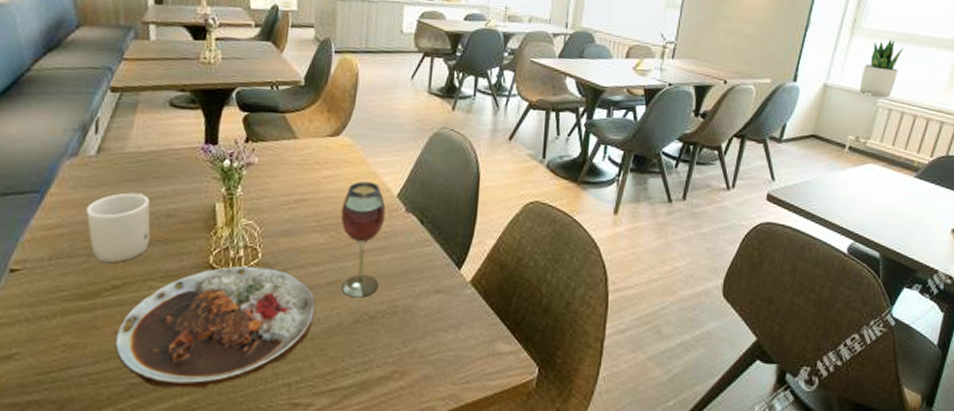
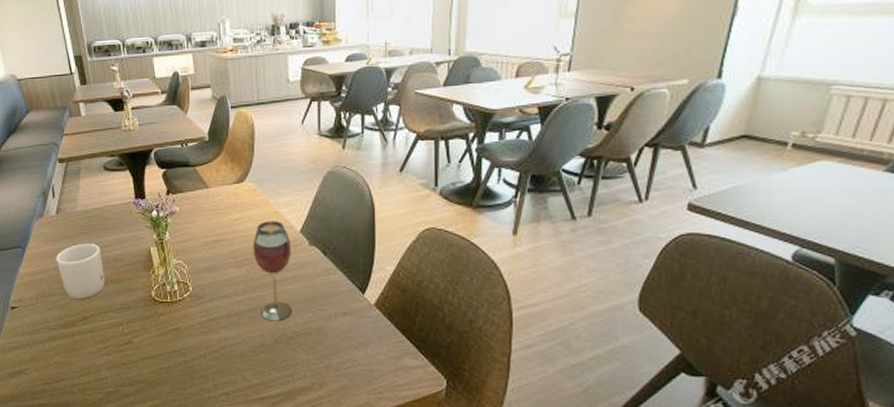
plate: present [115,265,316,389] -> none [91,298,242,396]
planter: present [859,39,904,98] -> none [805,13,868,83]

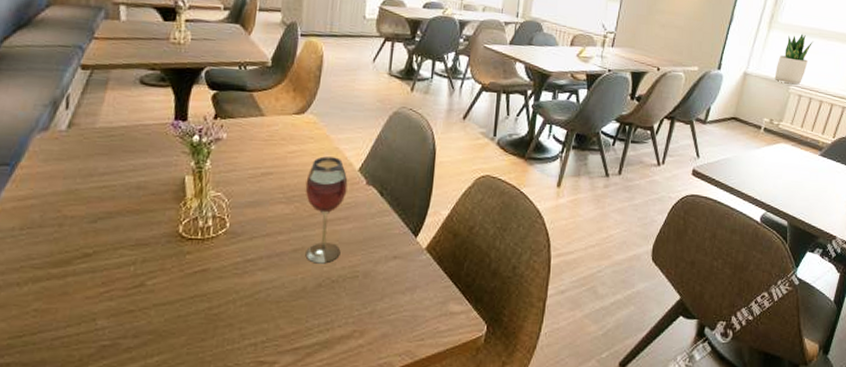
mug: present [56,243,105,300] -> none [56,165,122,233]
planter: none [805,13,868,83] -> present [774,33,813,85]

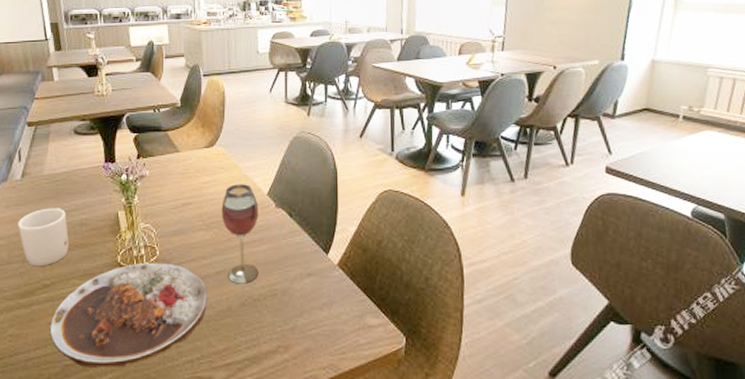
mug: none [56,165,122,233] -> present [18,208,70,267]
plate: none [86,234,281,351] -> present [49,262,208,369]
planter: present [774,33,813,85] -> none [688,11,730,67]

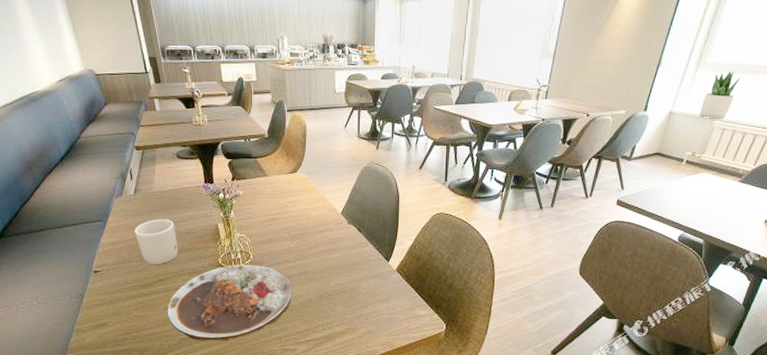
wineglass: present [221,184,259,284] -> none [303,204,334,283]
planter: none [688,11,730,67] -> present [699,70,741,119]

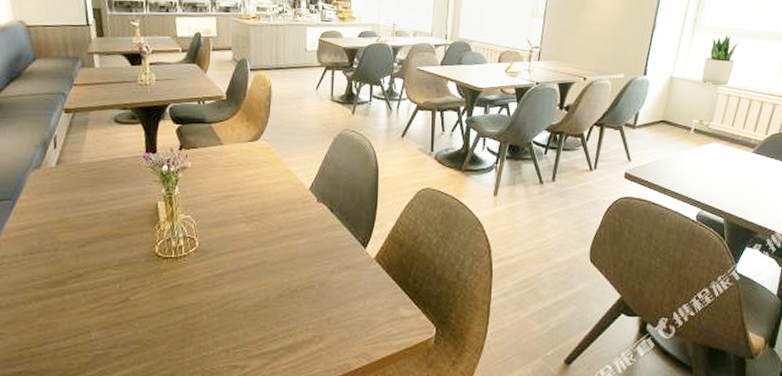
mug: present [134,219,179,265] -> none [50,196,106,256]
plate: present [167,264,293,342] -> none [81,253,246,358]

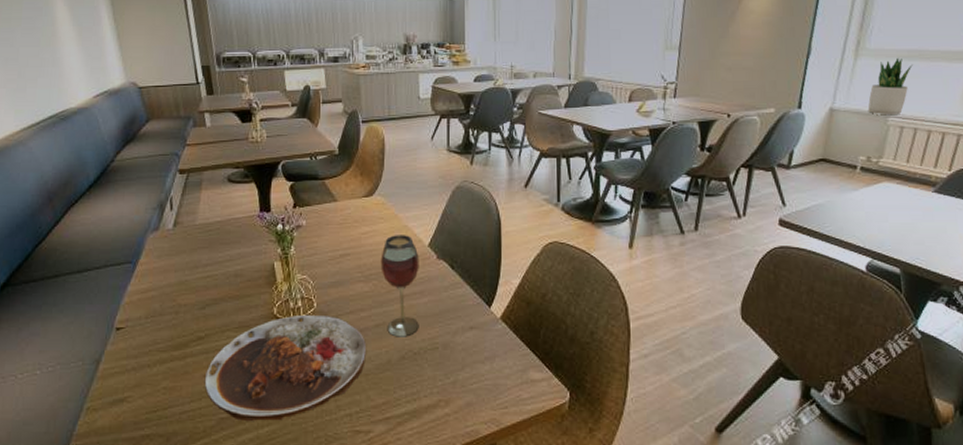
plate: none [81,253,246,358] -> present [204,314,367,422]
wineglass: none [262,178,300,276] -> present [380,235,419,337]

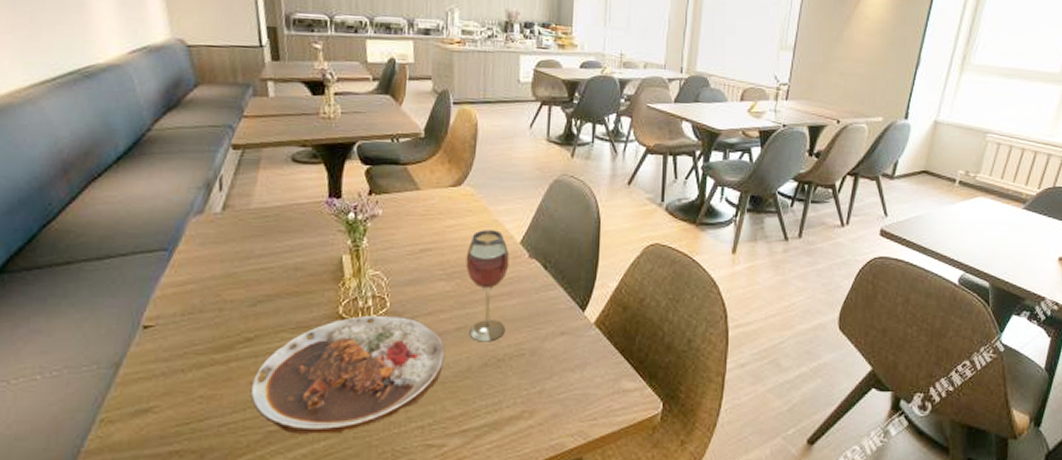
planter: present [867,57,913,116] -> none [969,75,1012,132]

